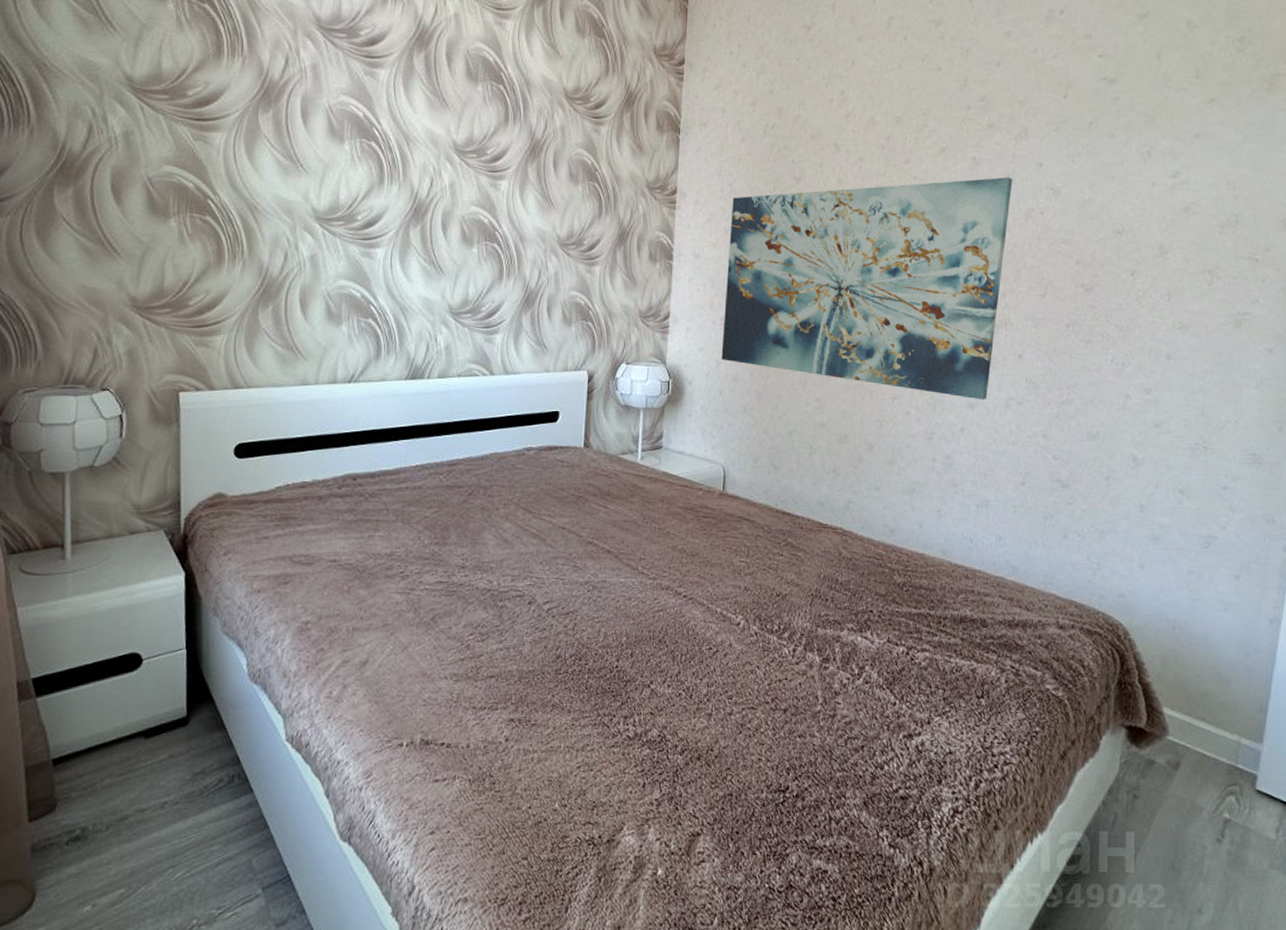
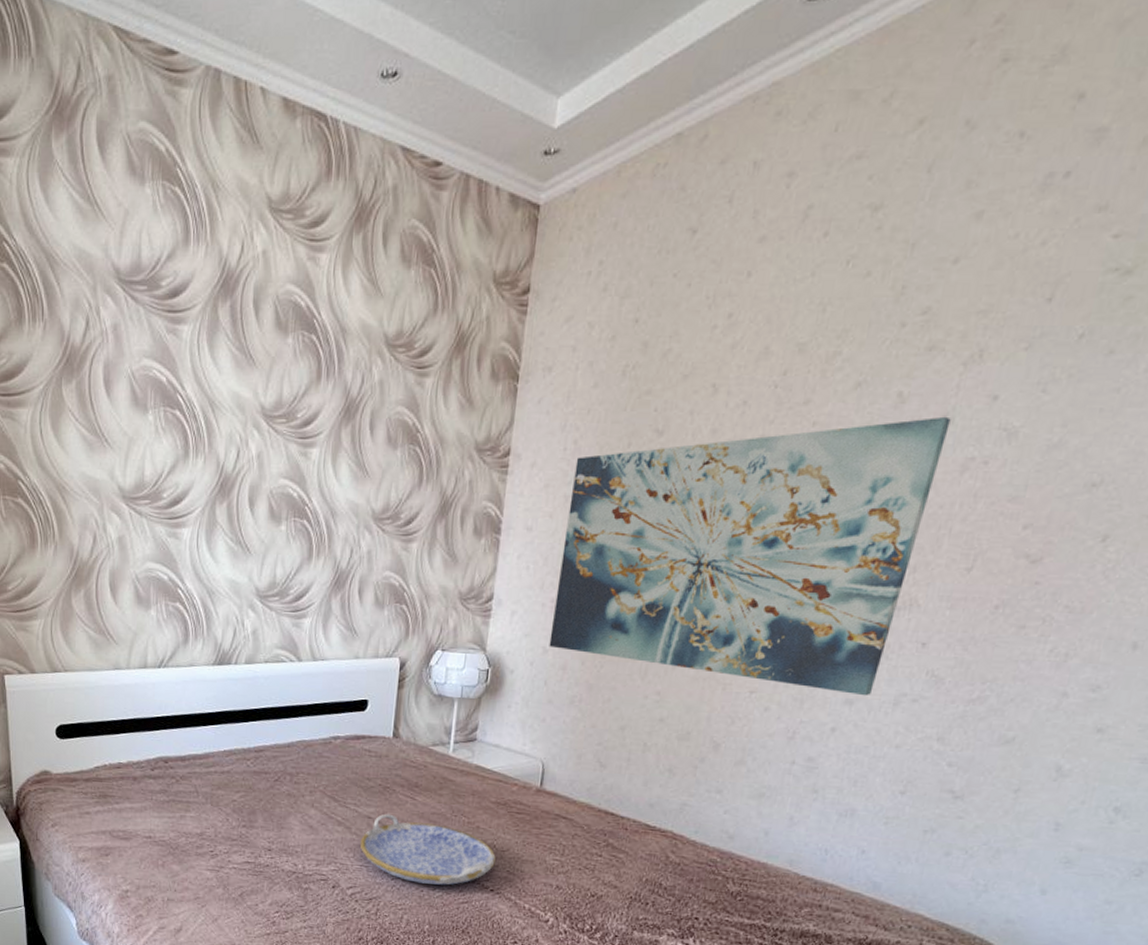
serving tray: none [555,523,687,594] -> present [360,814,496,885]

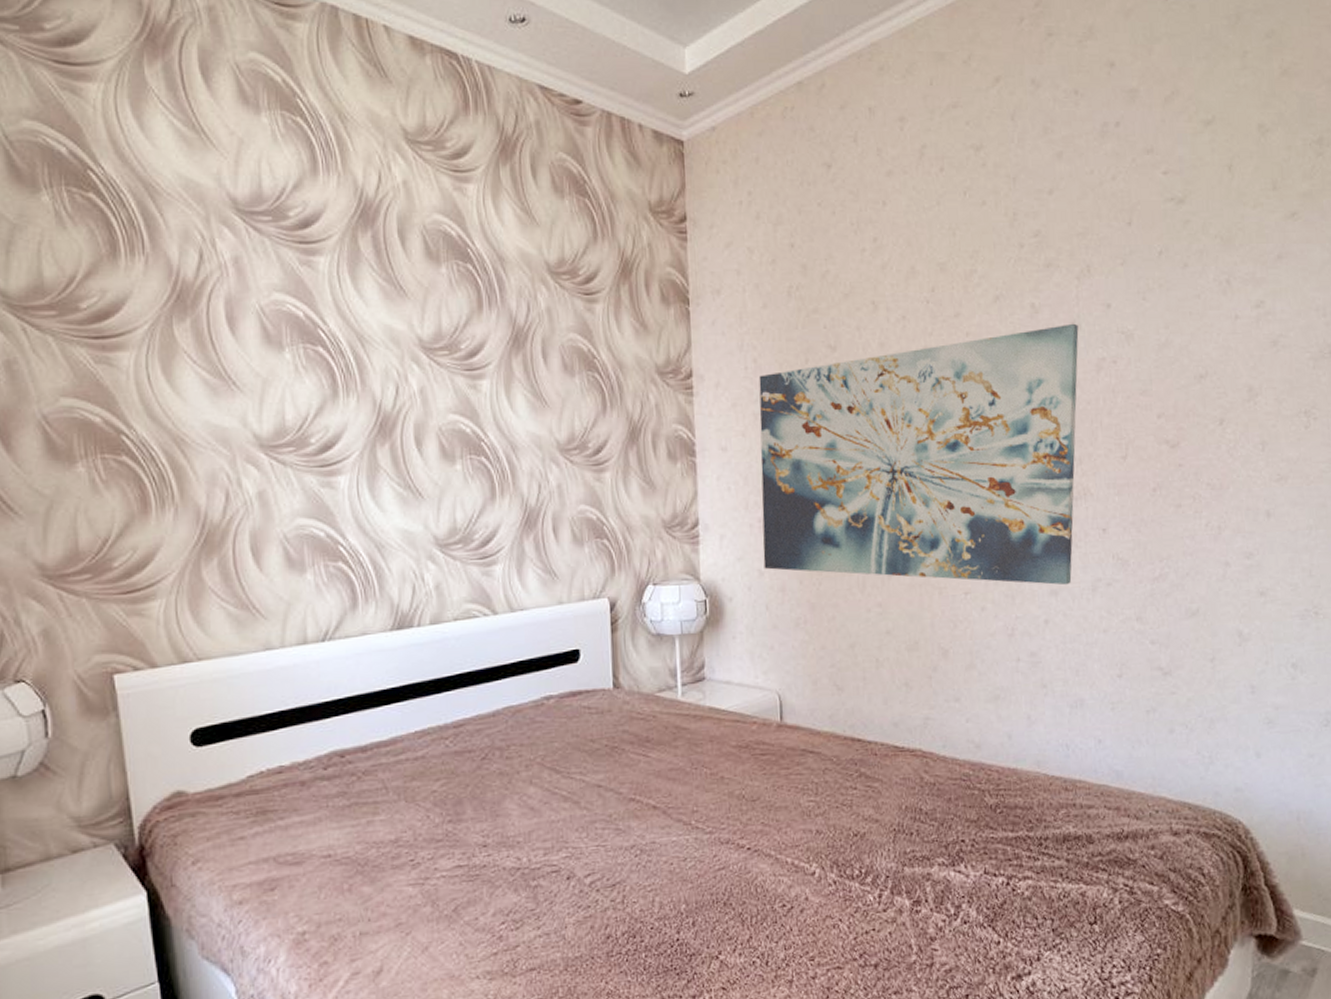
serving tray: present [360,814,496,885] -> none [592,778,747,855]

